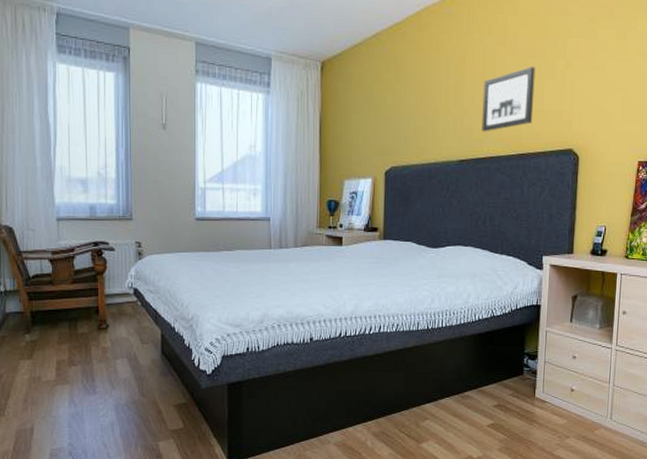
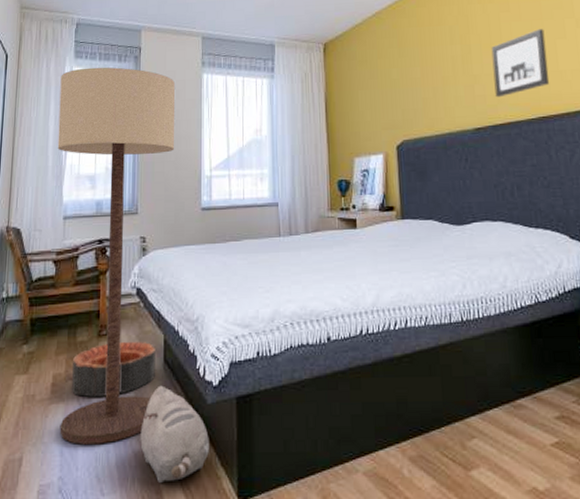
floor lamp: none [43,64,169,418] -> present [57,67,175,445]
basket: none [75,334,153,381] -> present [72,341,155,398]
plush toy: none [140,372,203,450] -> present [139,385,209,484]

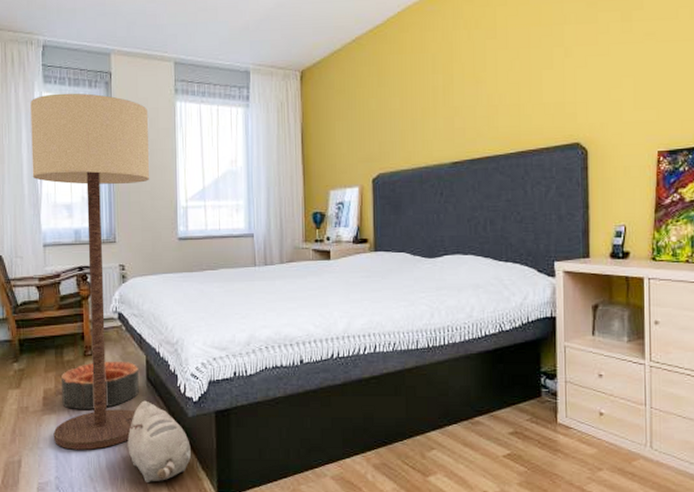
wall art: present [491,29,550,98] -> none [474,58,532,131]

